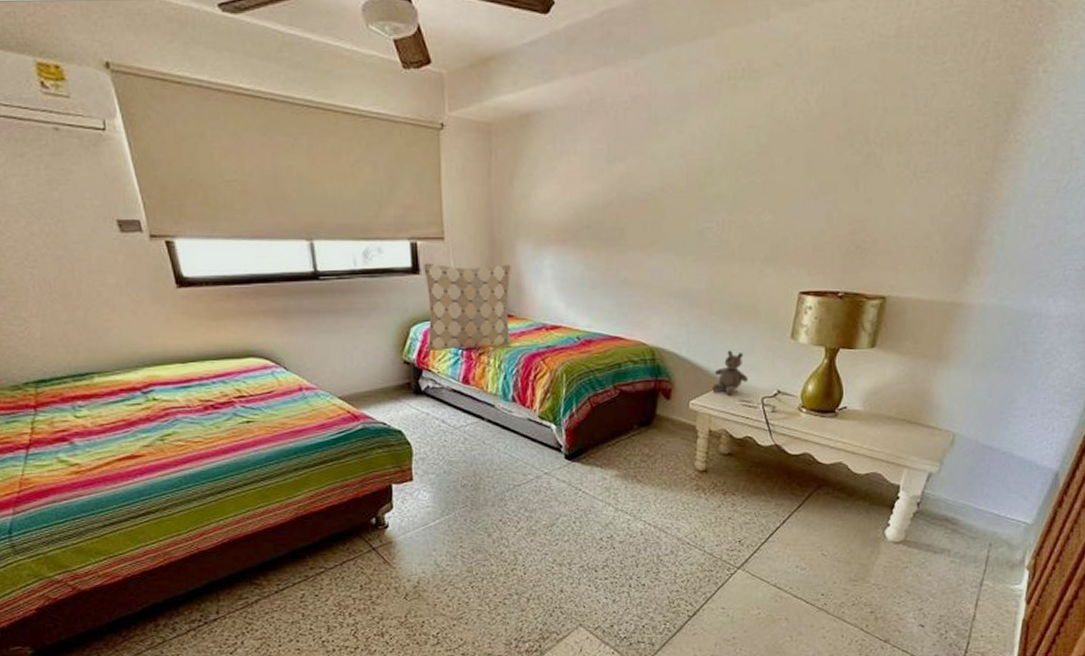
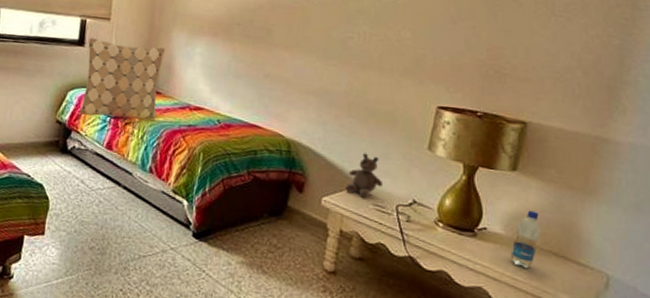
bottle: none [868,384,897,439] -> present [510,210,542,269]

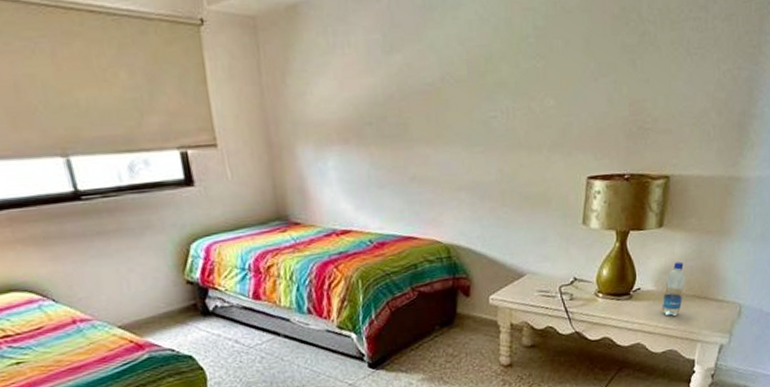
pillow: present [79,38,165,120] -> none [197,169,301,268]
stuffed animal: present [346,153,384,198] -> none [510,241,545,287]

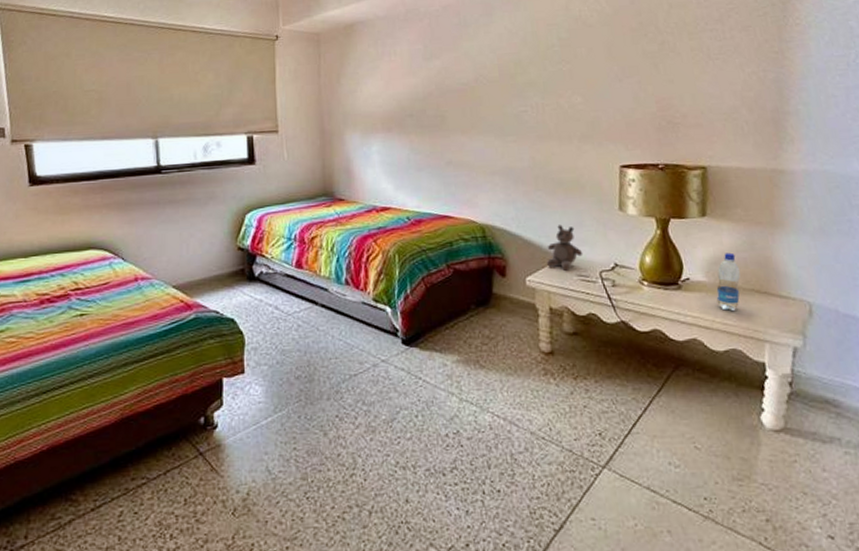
stuffed animal: none [510,241,545,287] -> present [547,225,584,271]

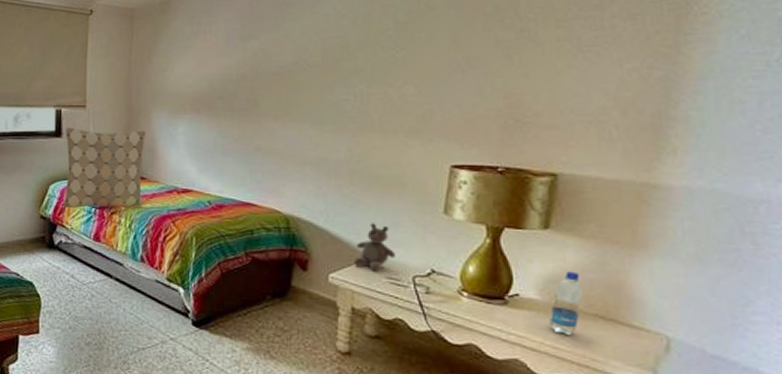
pillow: none [259,152,343,236] -> present [63,128,146,208]

